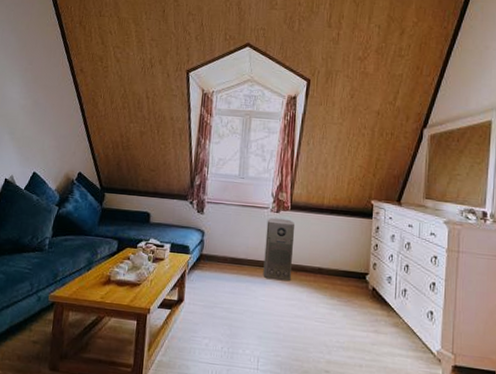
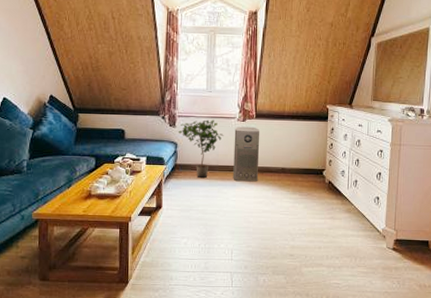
potted plant: none [206,208,255,273] -> present [178,120,224,179]

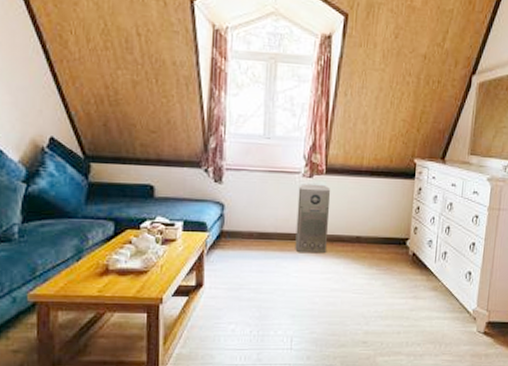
potted plant: present [178,120,224,179] -> none [226,174,285,249]

